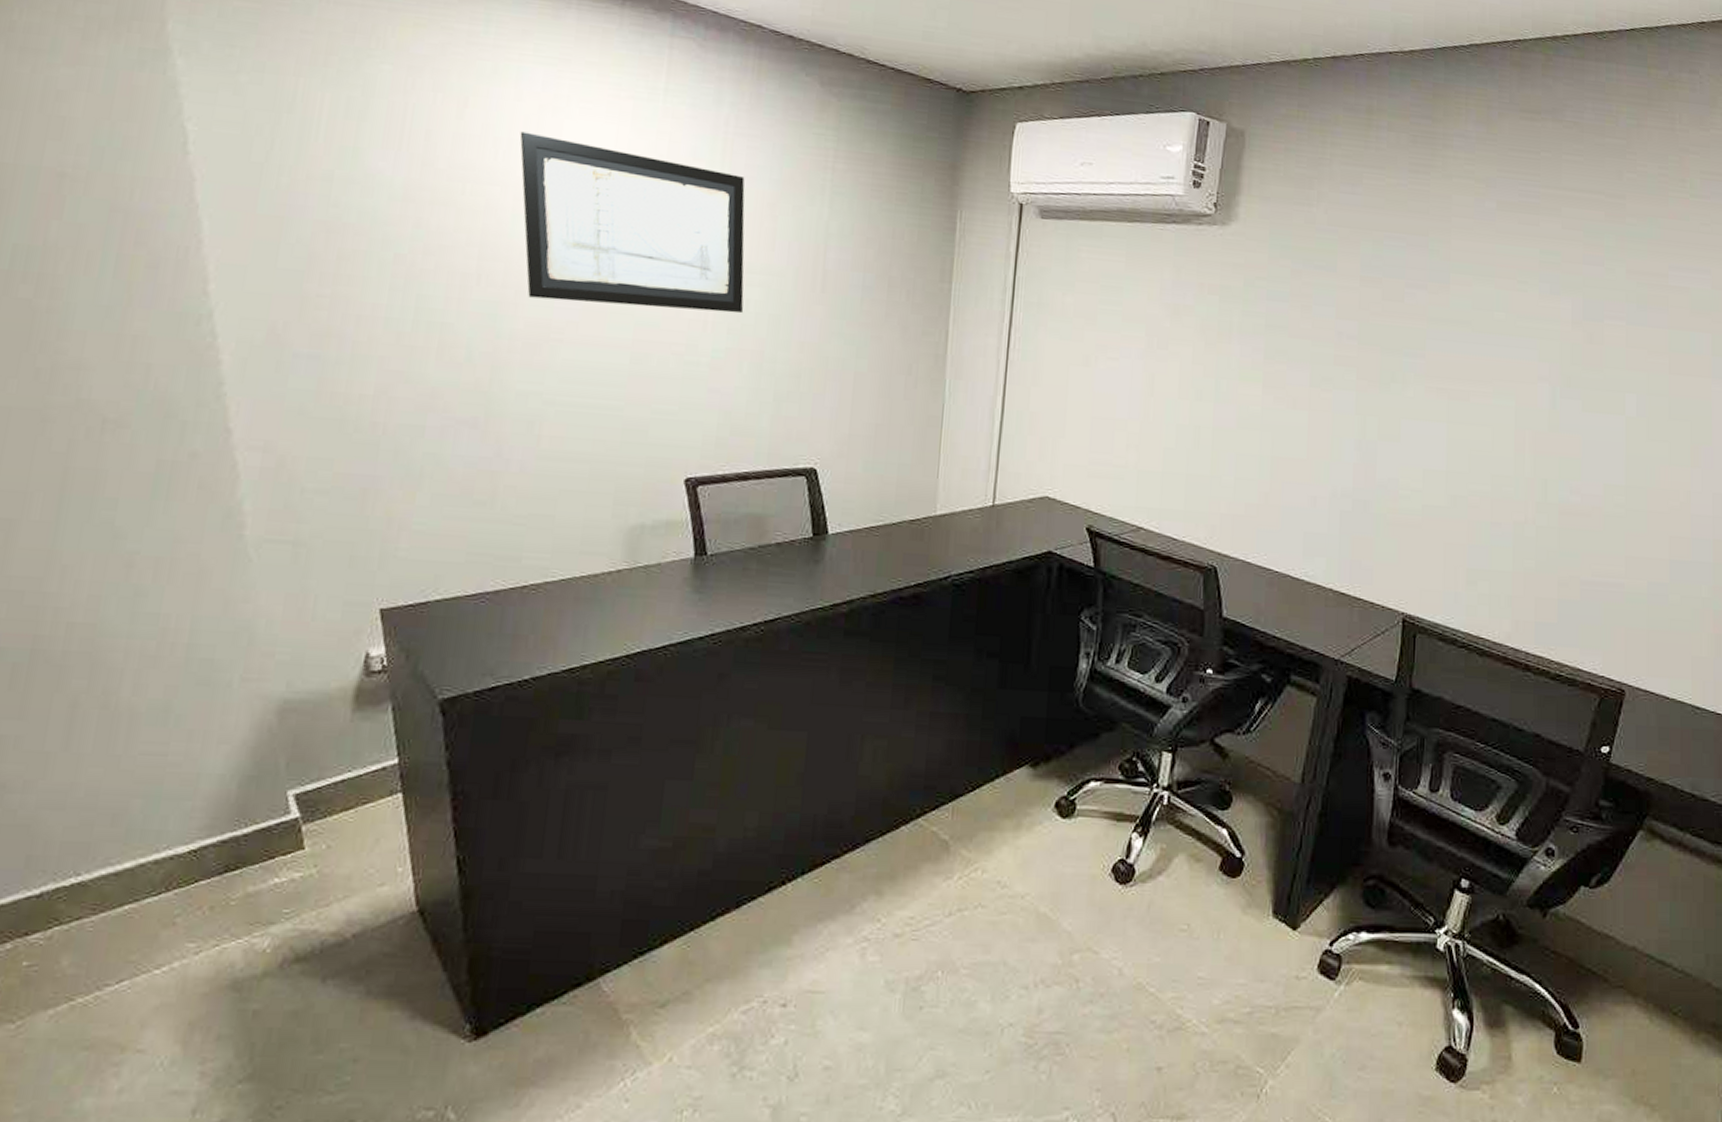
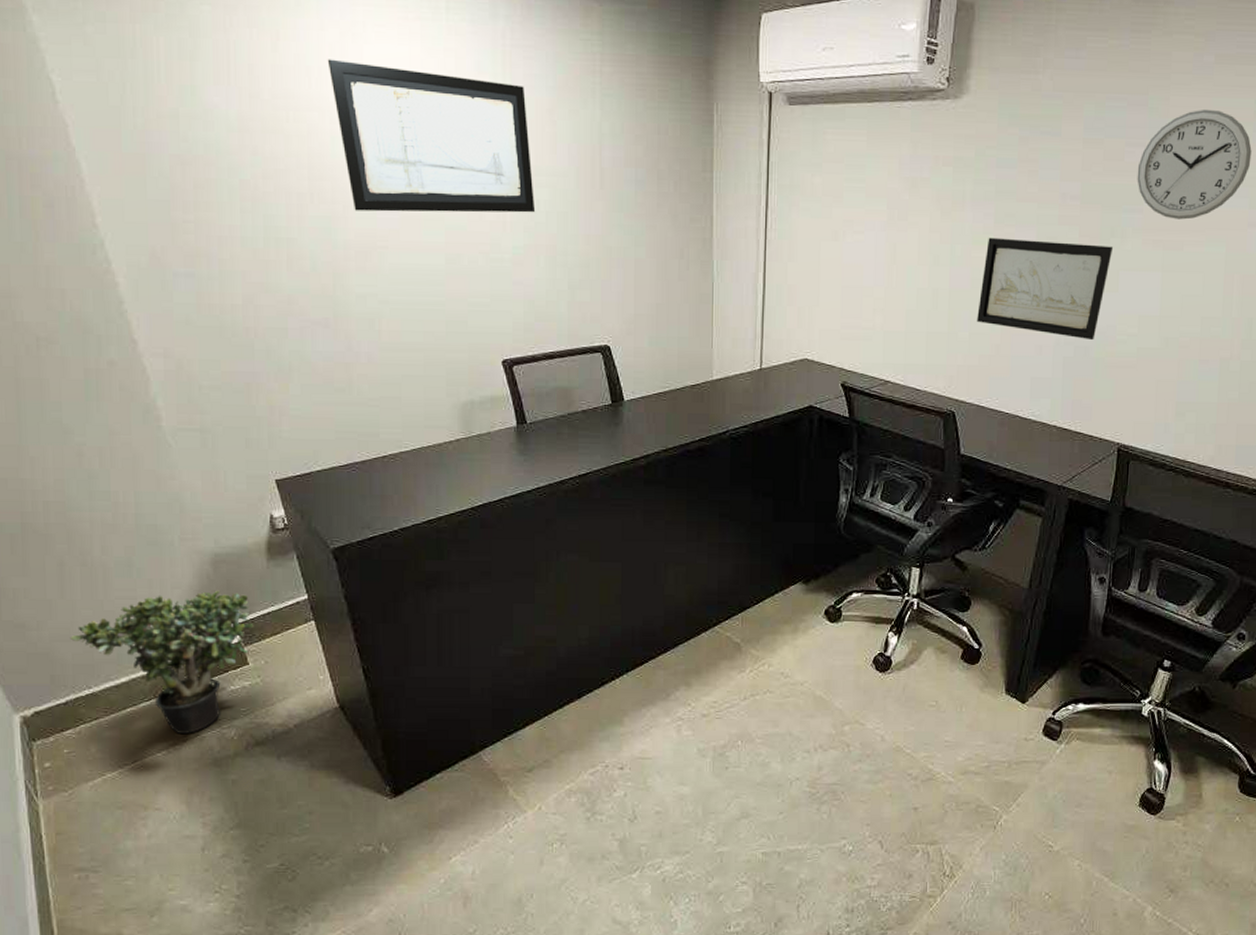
potted plant: none [64,748,321,945] -> present [69,590,254,735]
wall art: none [1244,374,1395,494] -> present [977,237,1114,341]
wall clock: none [1418,254,1539,369] -> present [1137,109,1252,220]

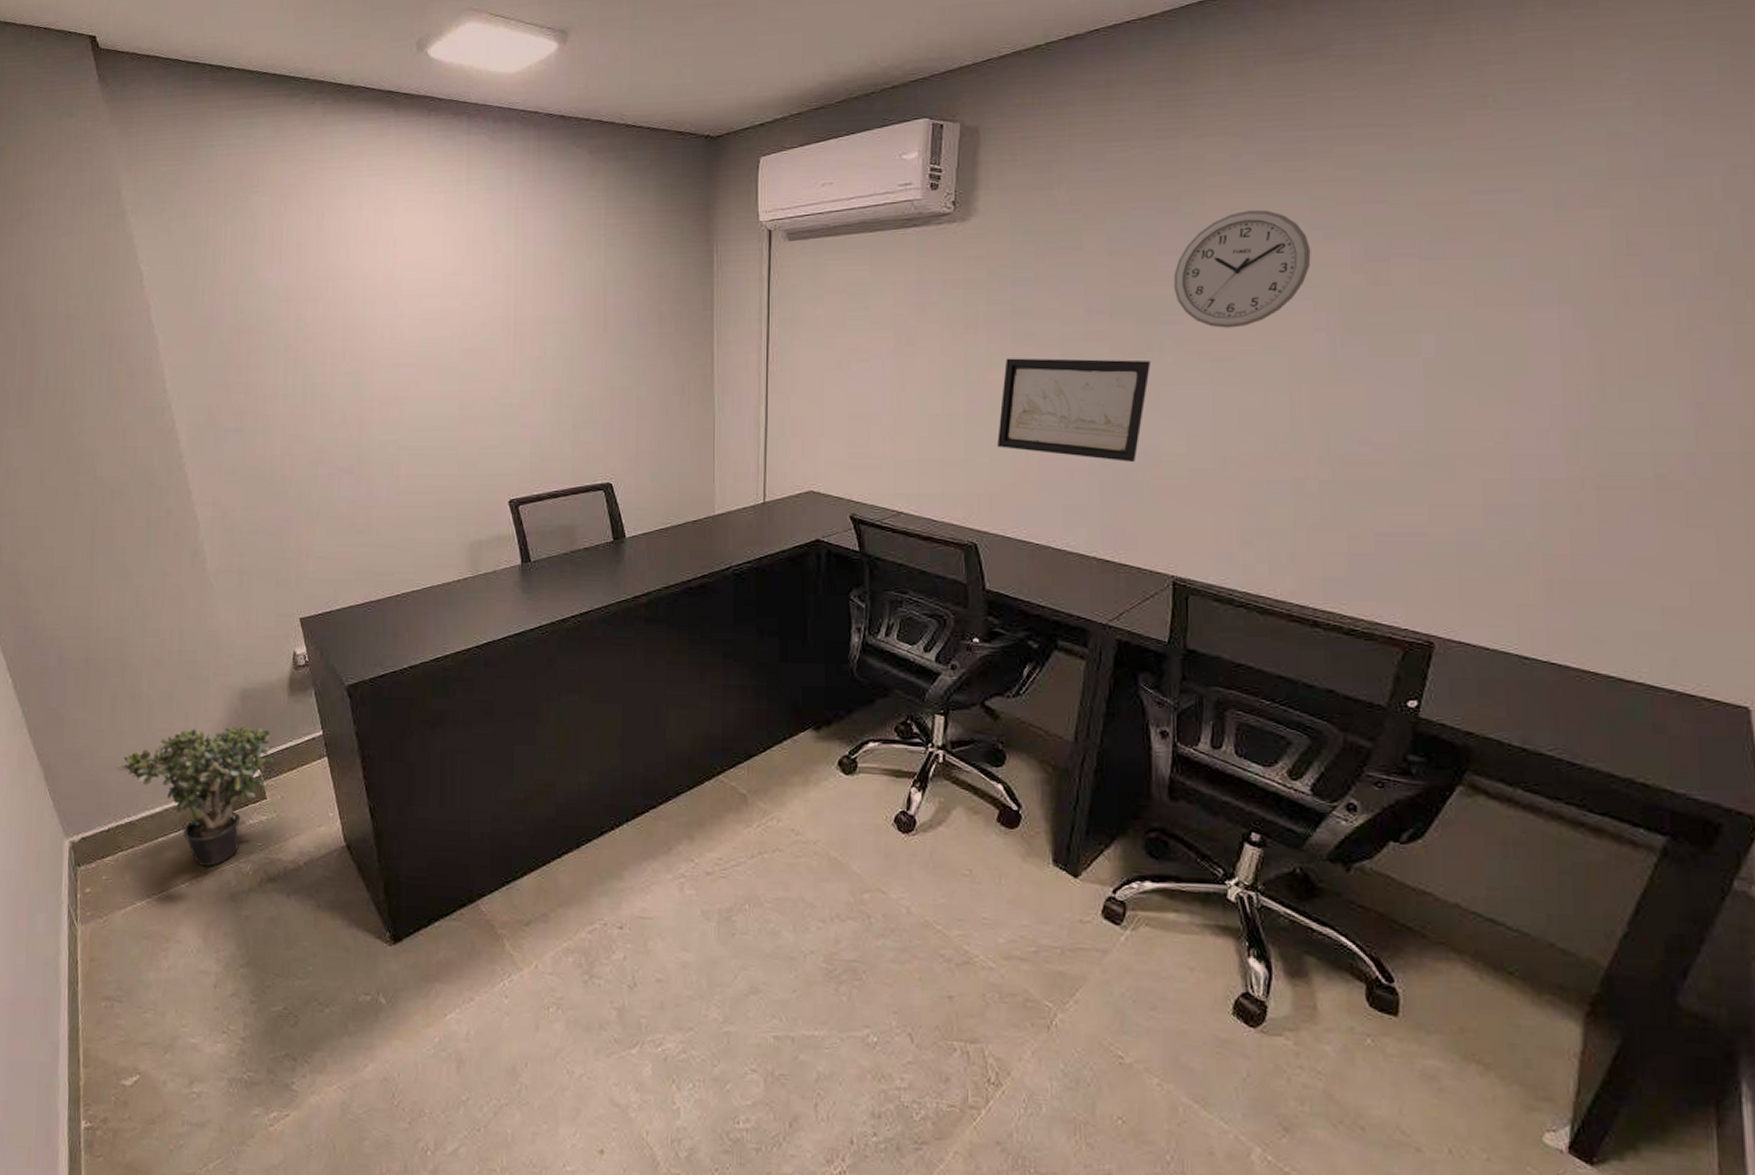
wall art: present [327,59,536,213] -> none [363,233,543,366]

